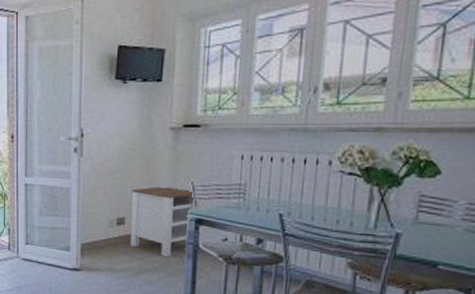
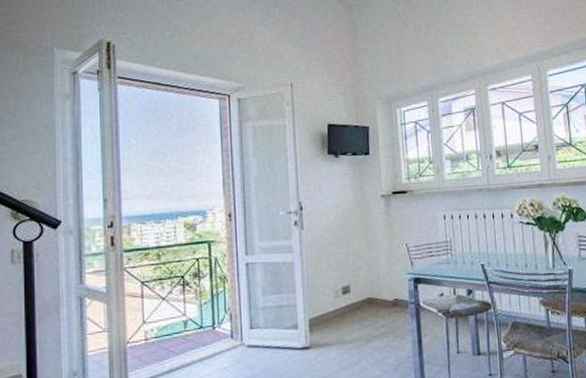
side table: present [129,186,195,258] -> none [353,250,410,321]

